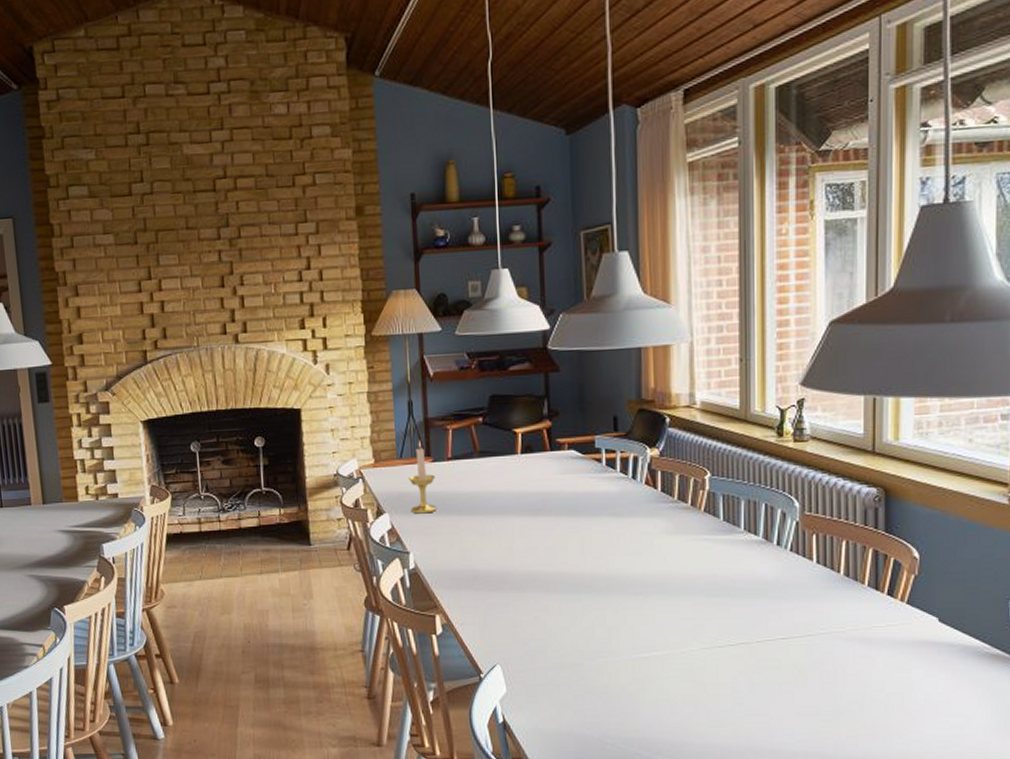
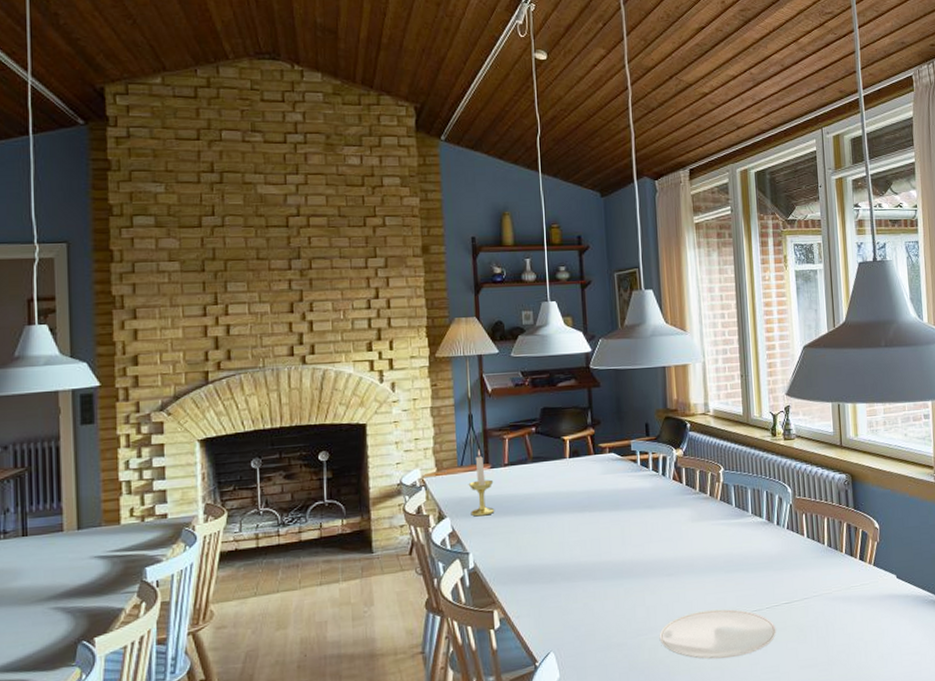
plate: none [621,638,769,694] -> present [659,609,777,659]

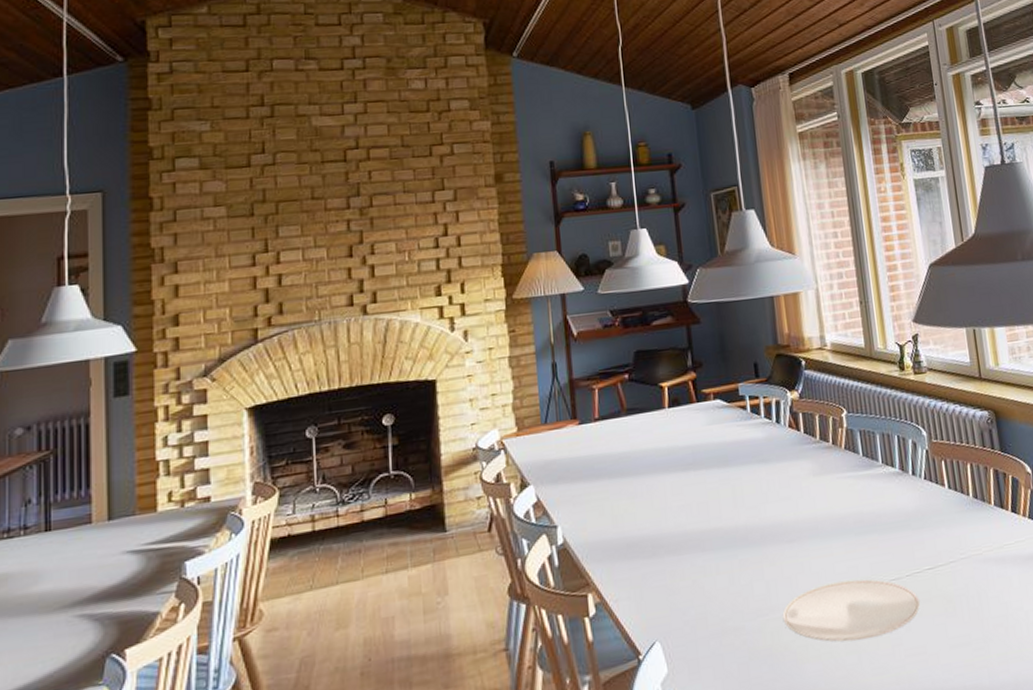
candlestick: present [468,450,495,517] -> none [553,403,586,483]

